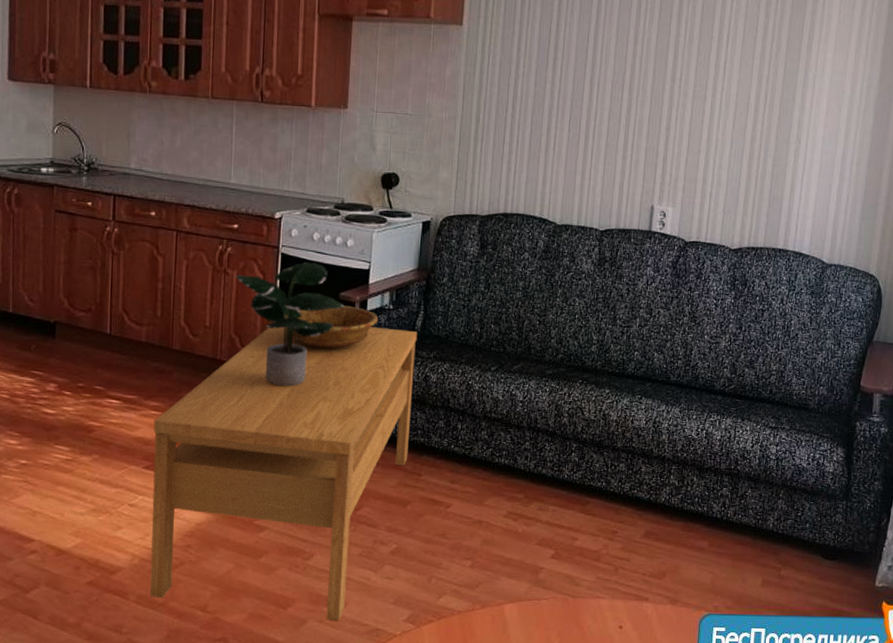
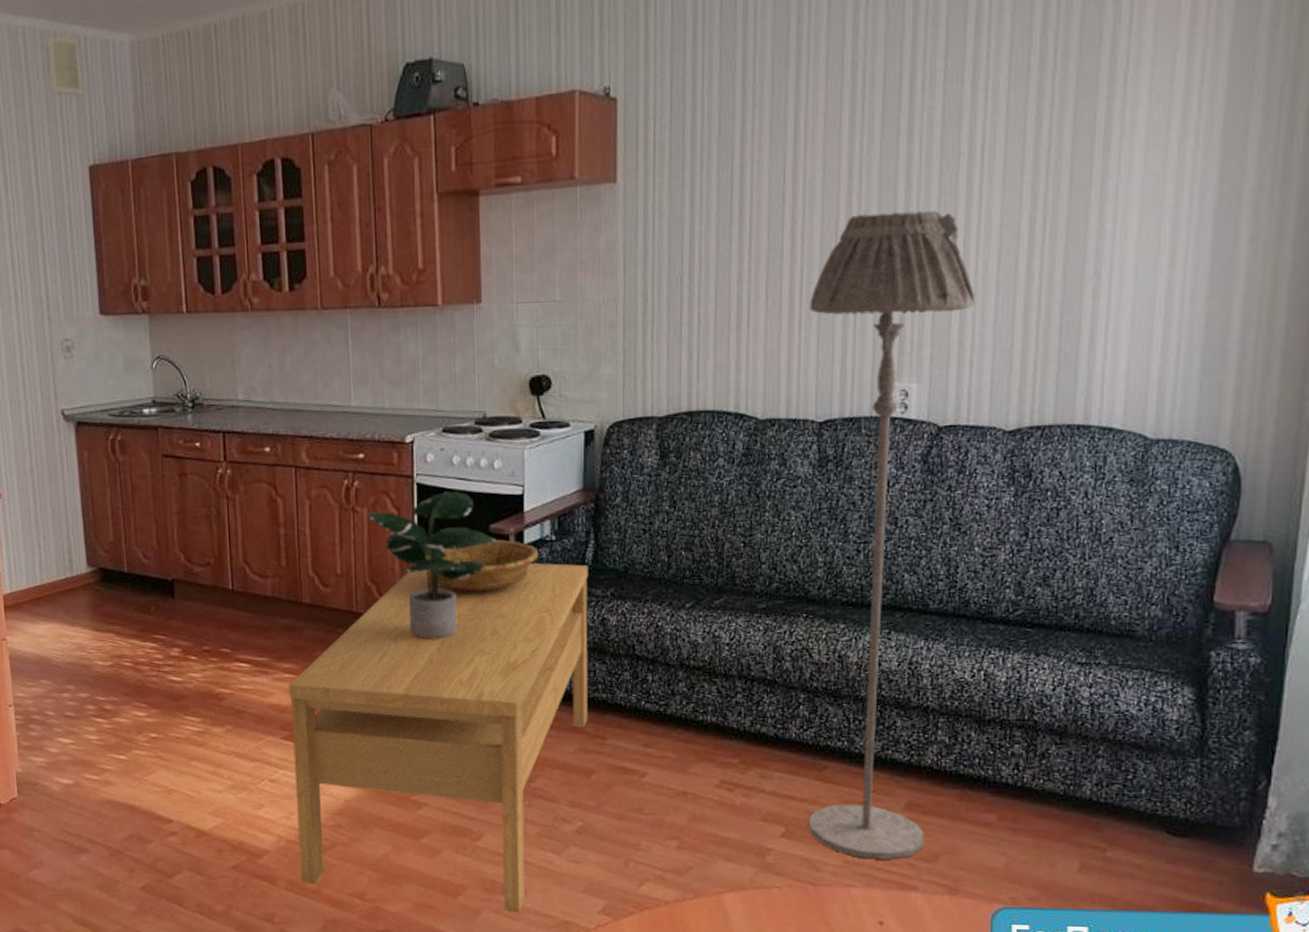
floor lamp: none [572,74,717,578] -> present [808,210,976,861]

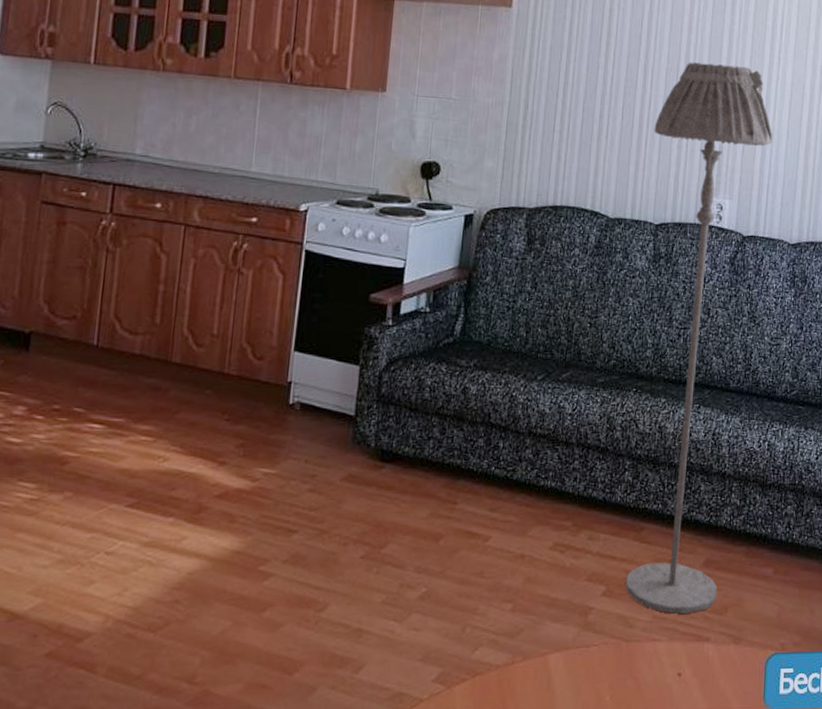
coffee table: present [288,563,589,912] -> none [124,333,457,687]
potted plant: present [366,491,496,640] -> none [251,260,375,404]
ceramic bowl: present [427,539,539,591] -> none [306,308,413,358]

